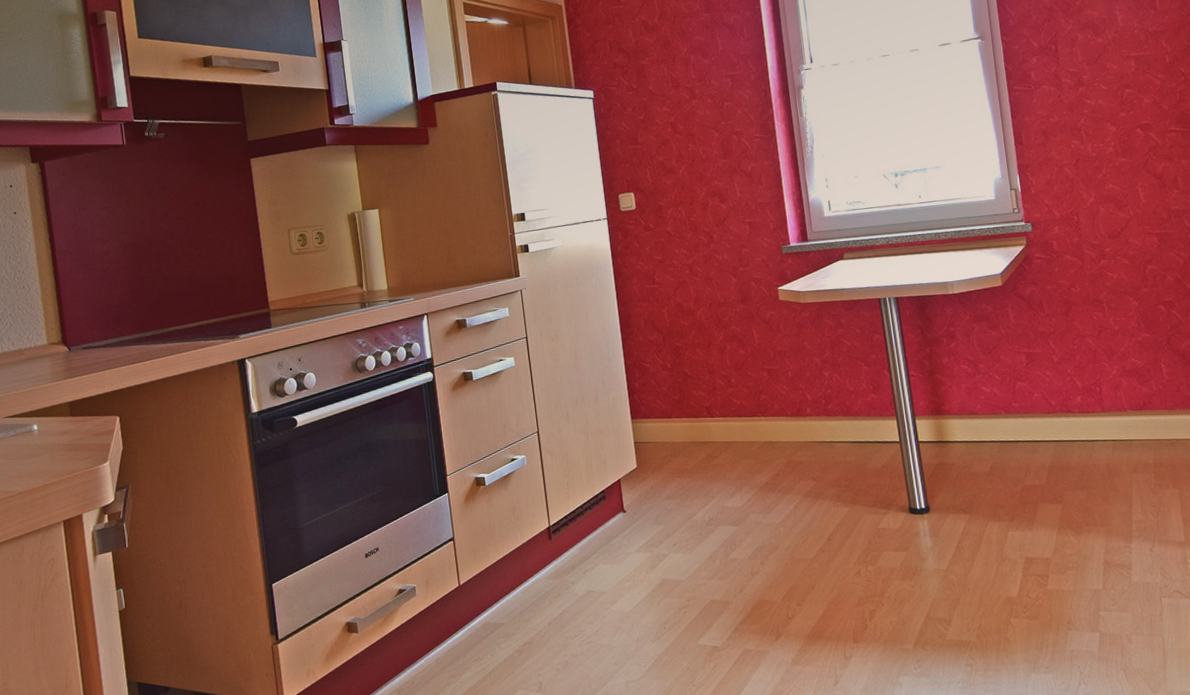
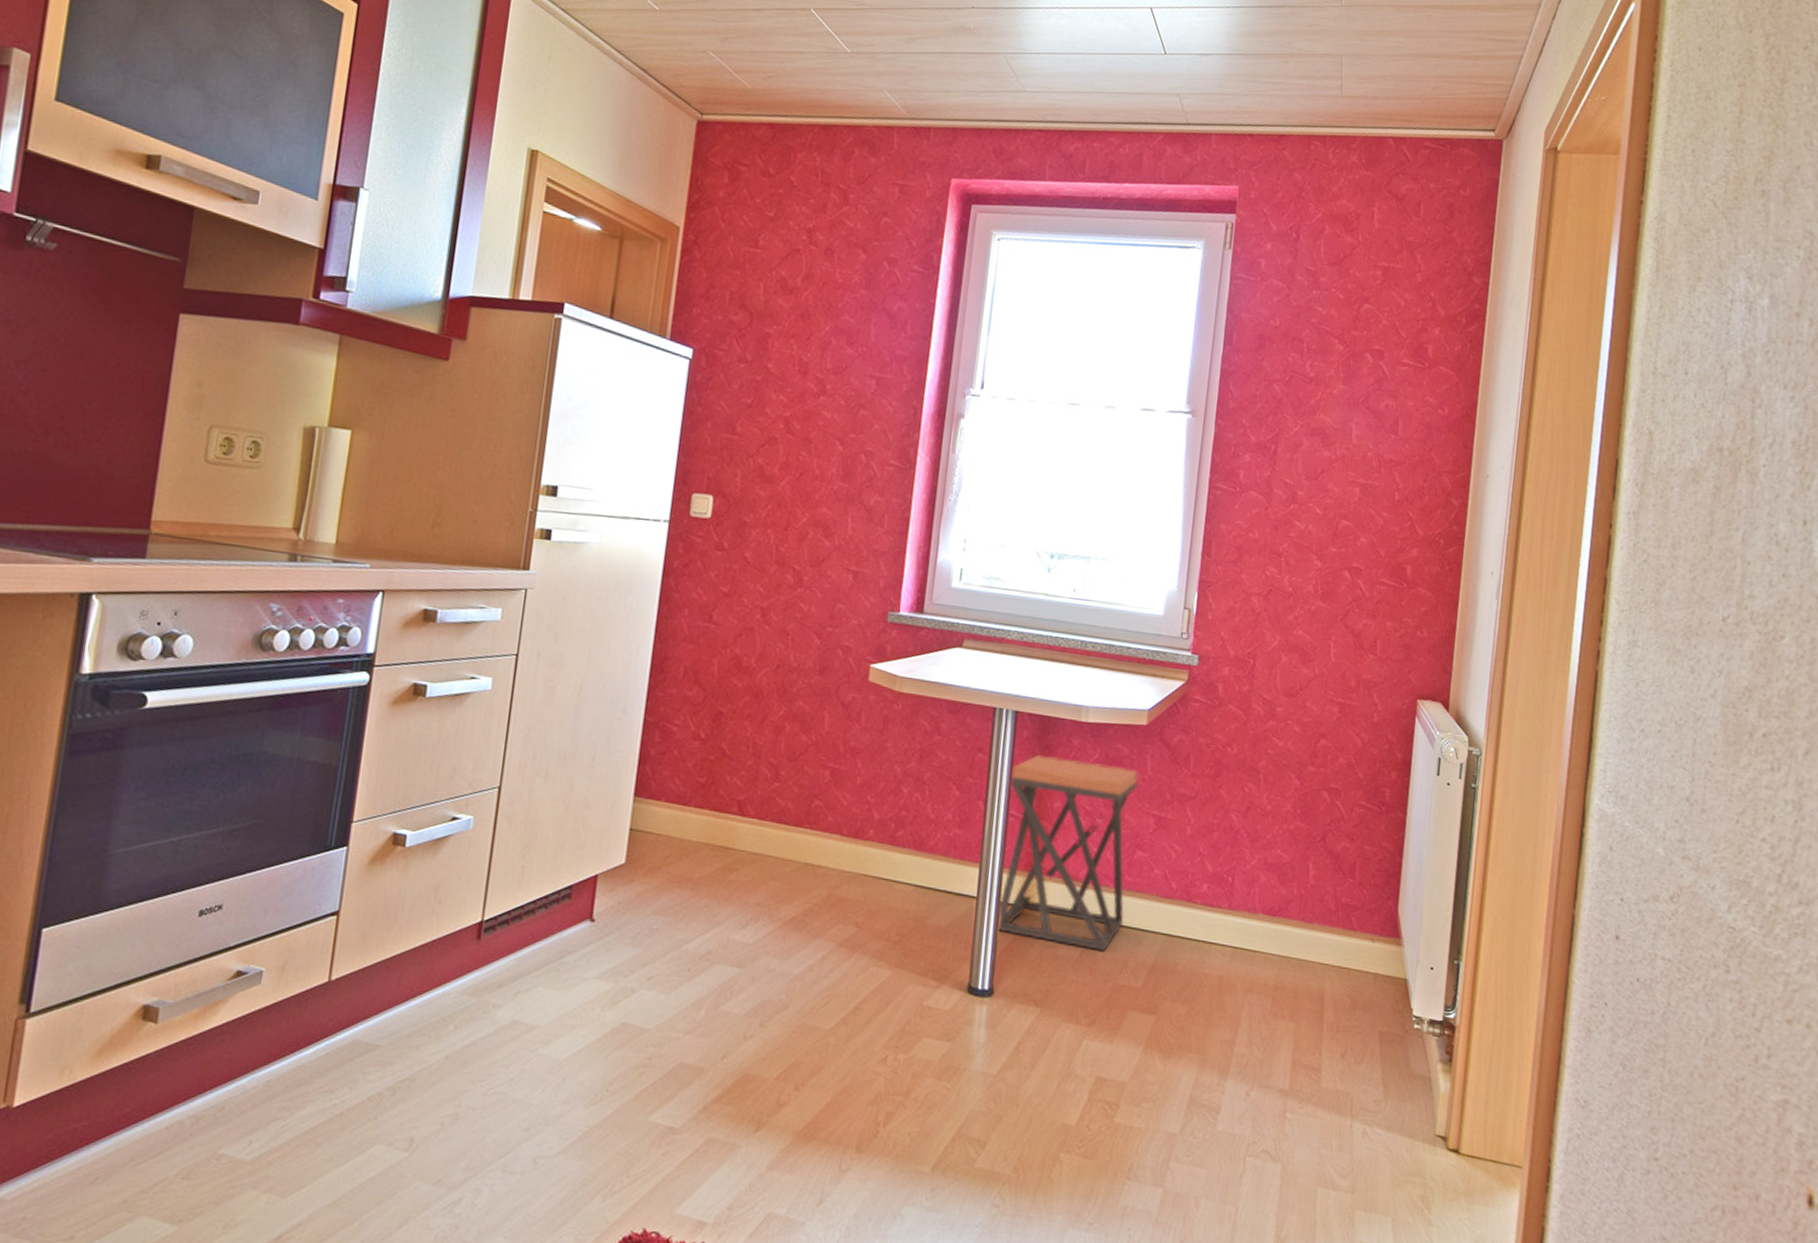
stool: none [904,321,1019,464] -> present [996,754,1139,951]

